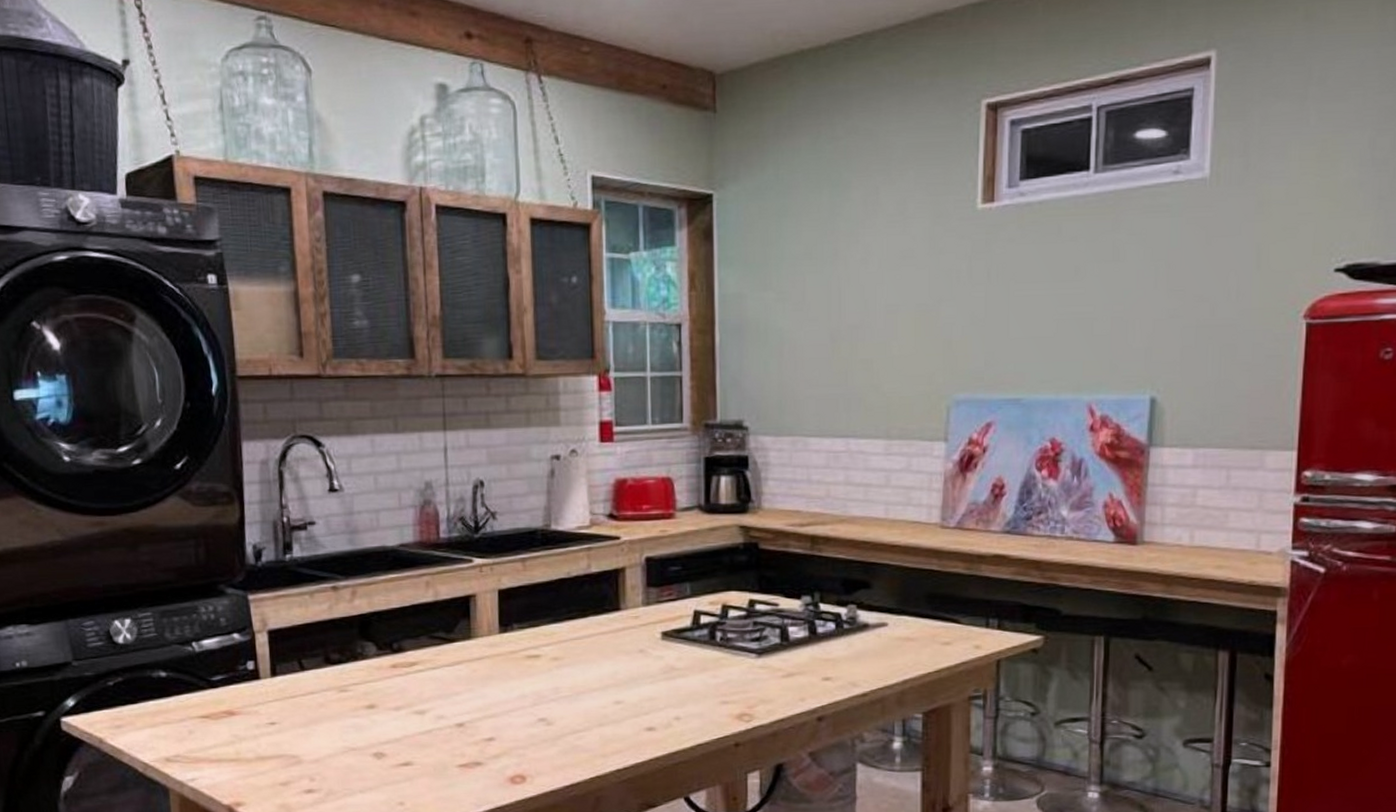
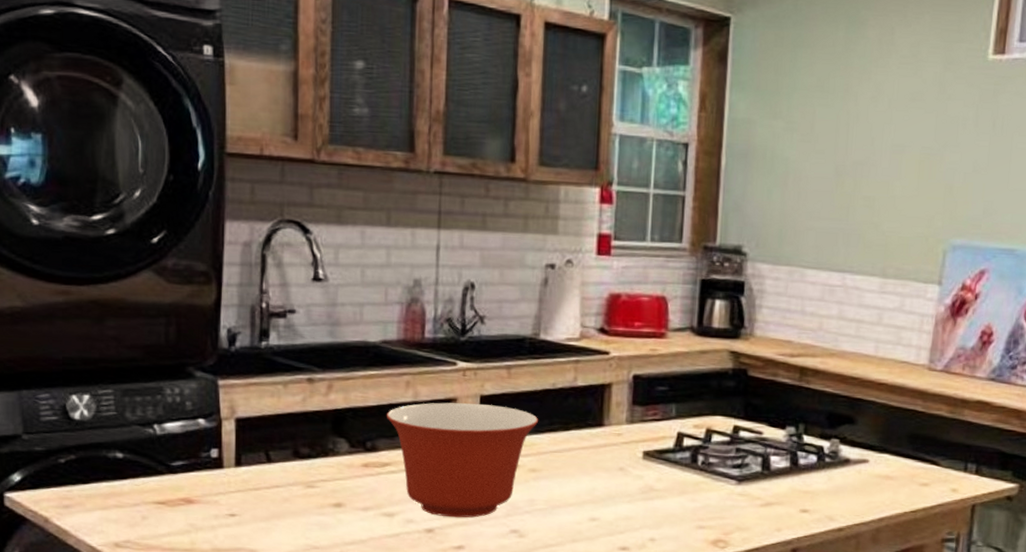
mixing bowl: none [409,597,557,711] -> present [386,402,539,518]

